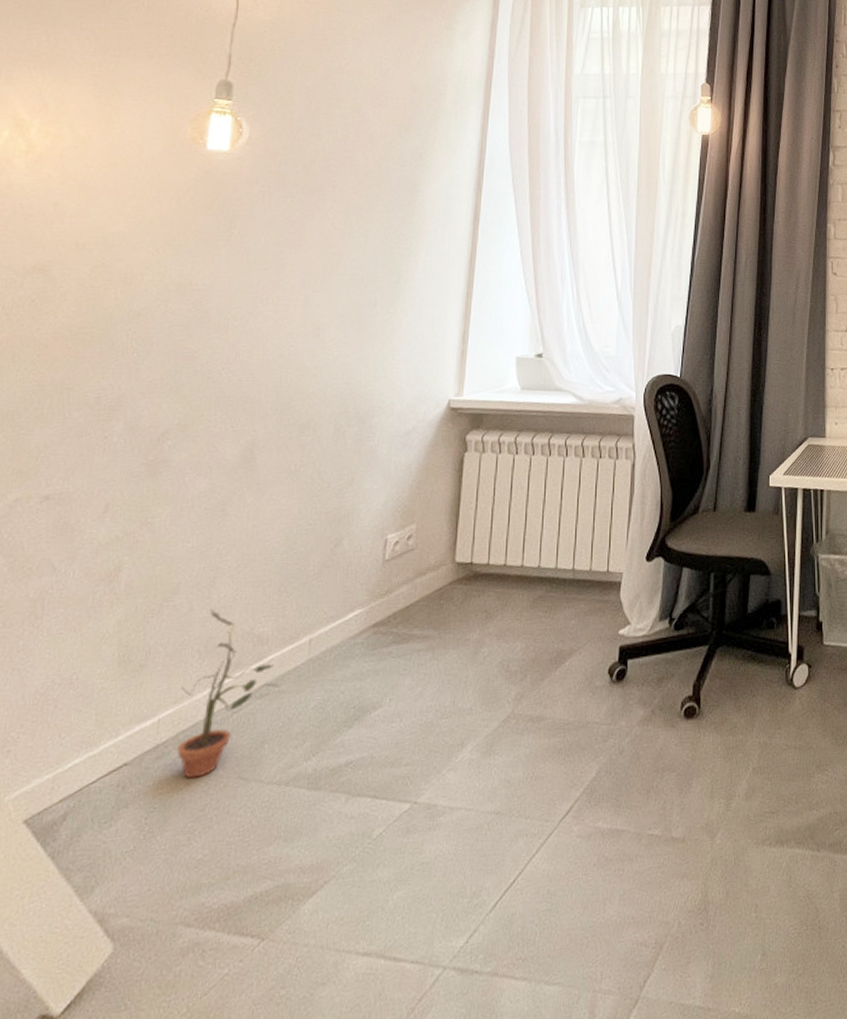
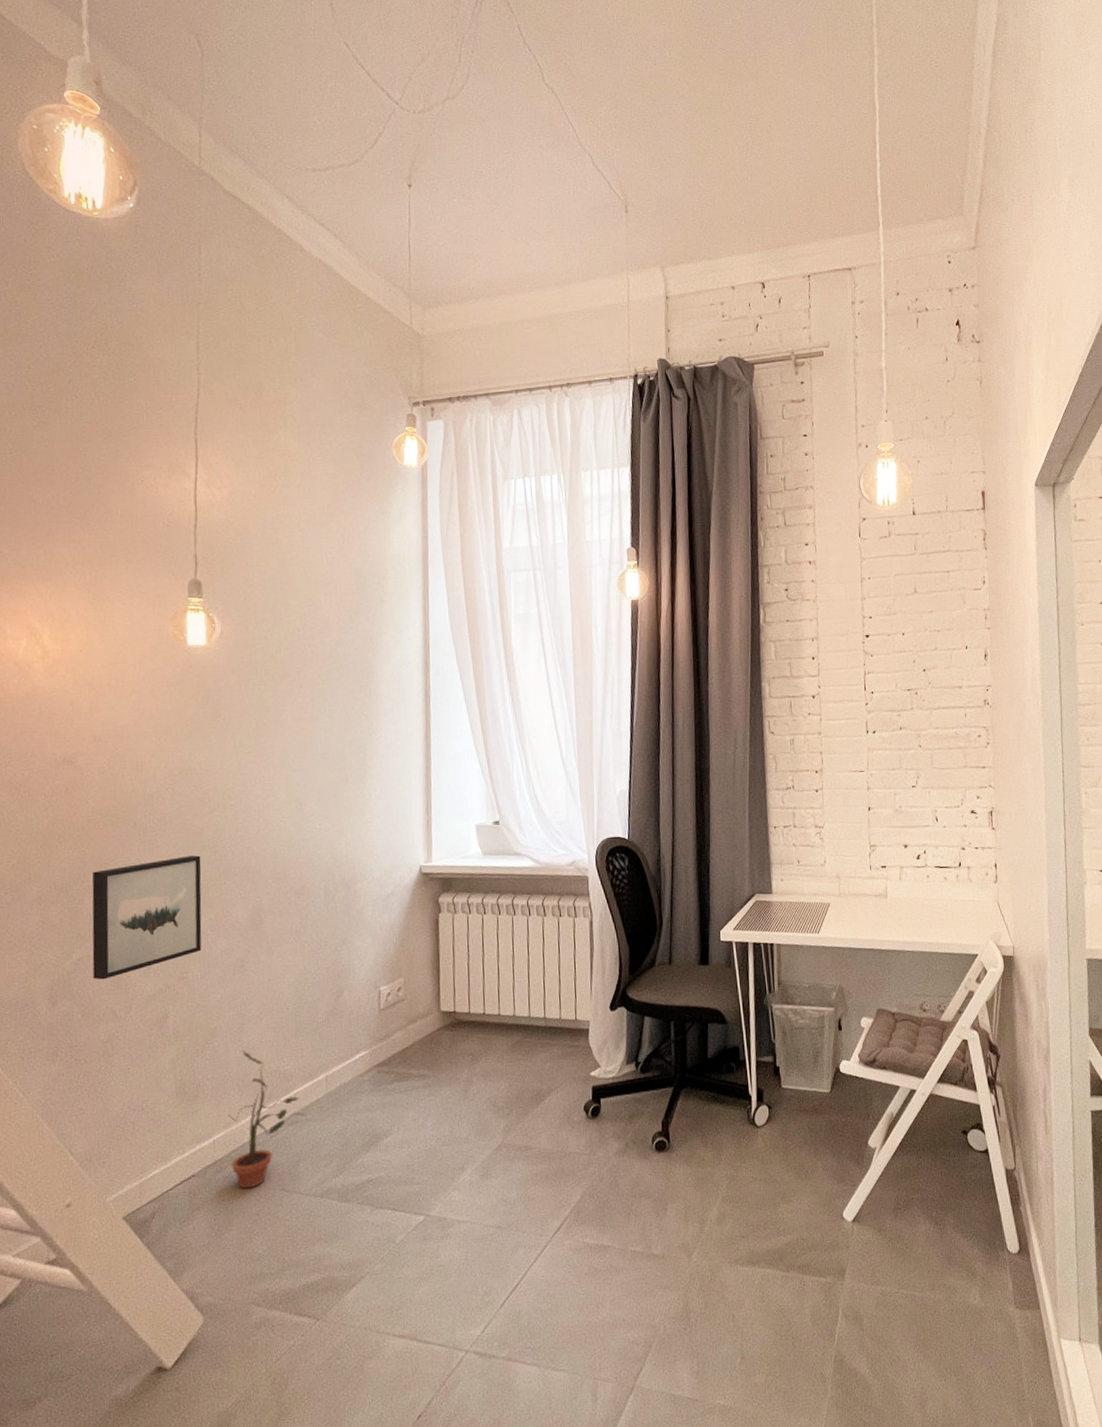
wall art: none [31,381,190,526] -> present [92,855,202,980]

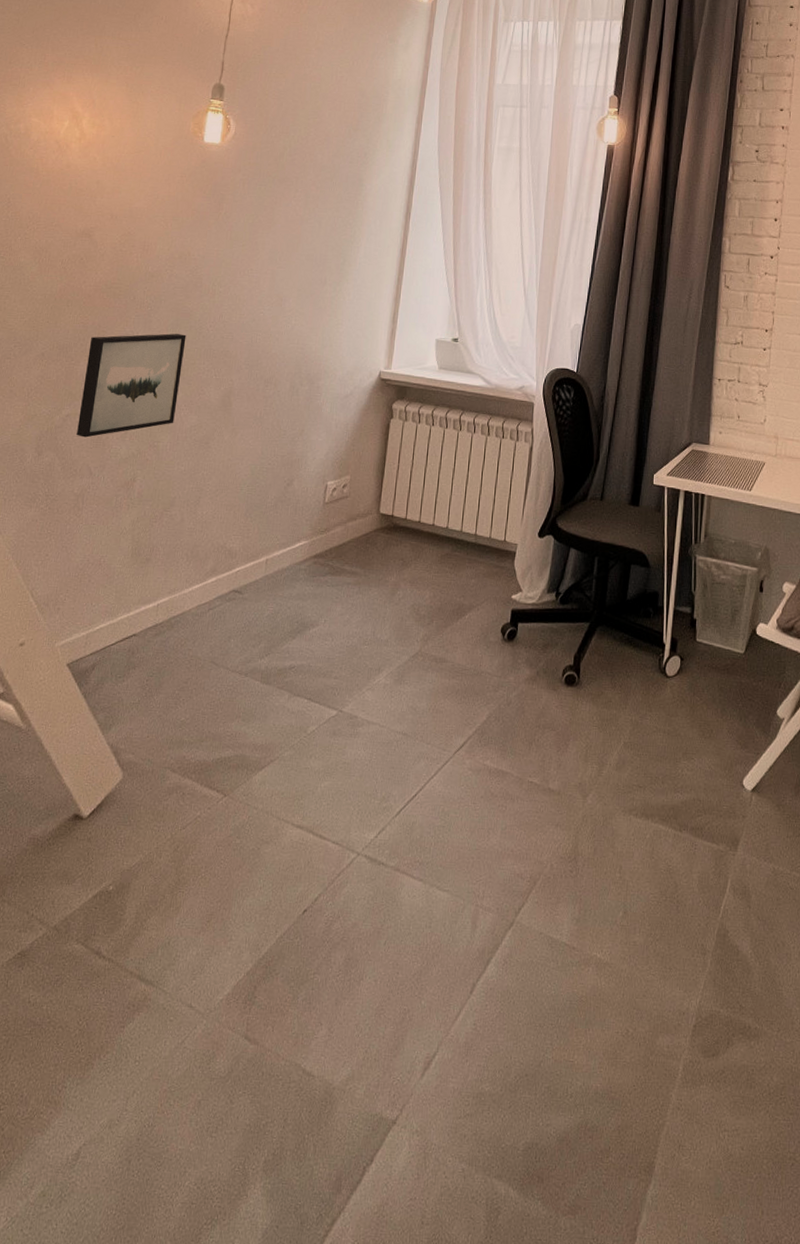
potted plant: present [228,1050,299,1189] -> none [169,523,239,656]

